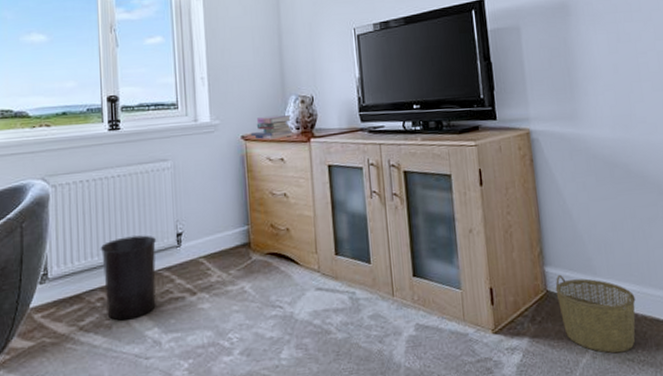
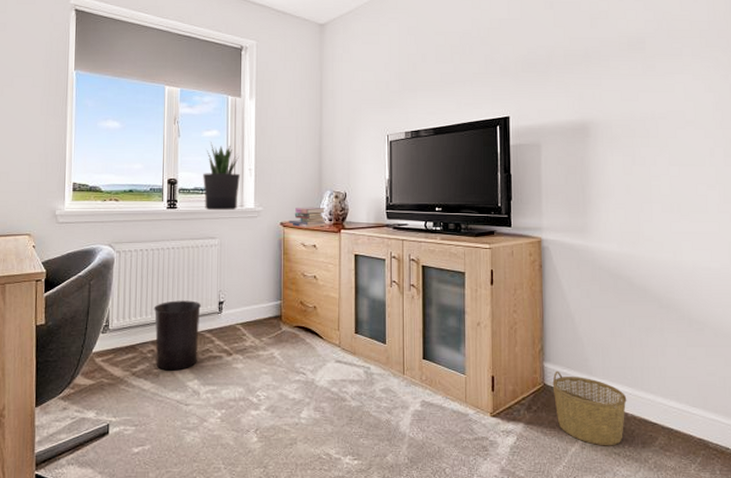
planter: none [148,50,192,129] -> present [203,142,240,211]

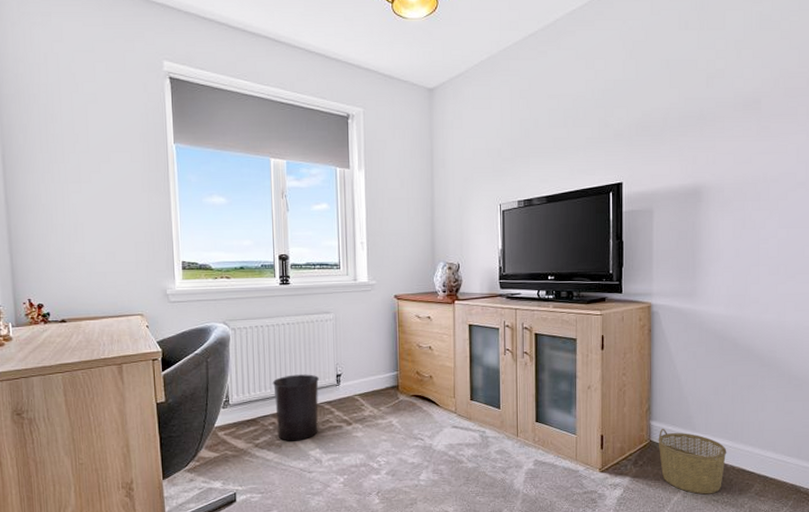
planter: present [203,142,240,211] -> none [314,216,352,286]
books: present [288,207,326,228] -> none [402,278,440,300]

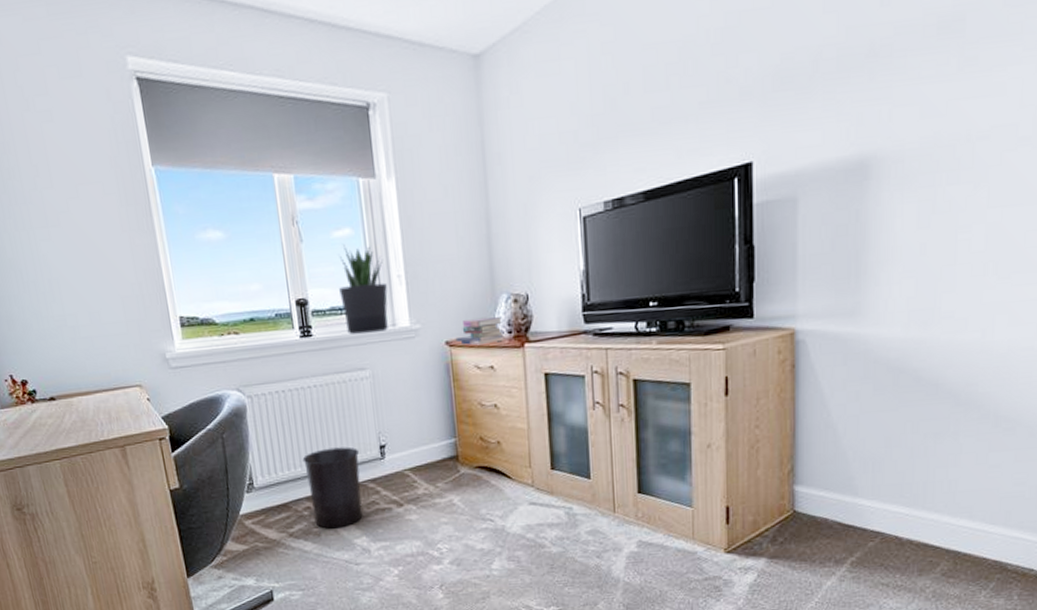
planter: none [314,216,352,286] -> present [339,245,388,335]
books: none [402,278,440,300] -> present [455,316,505,346]
basket: present [658,428,727,495] -> none [805,494,902,577]

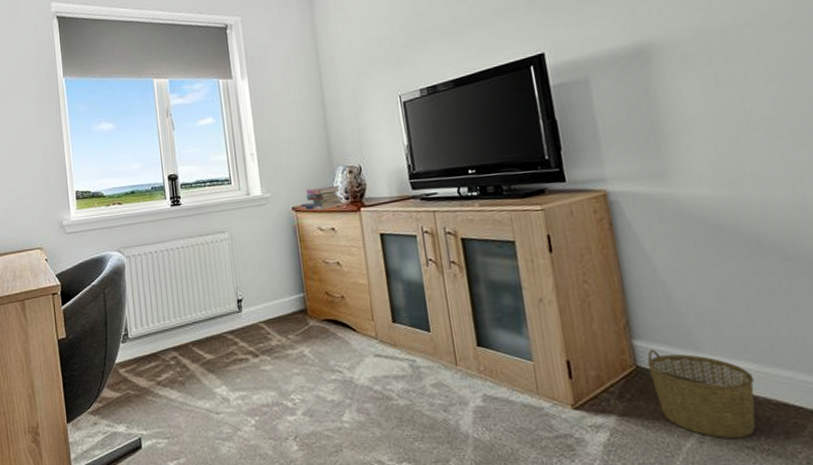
waste bin: present [302,447,363,529] -> none [170,301,223,378]
planter: present [339,245,388,335] -> none [203,131,243,203]
basket: none [805,494,902,577] -> present [647,349,756,439]

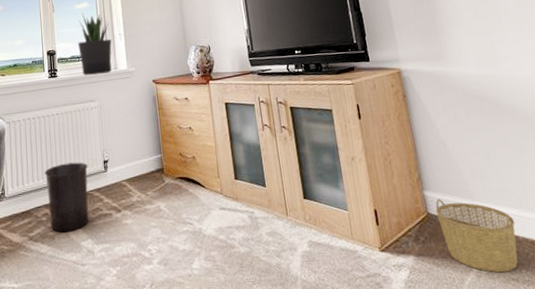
waste bin: none [170,301,223,378] -> present [44,162,89,233]
planter: none [203,131,243,203] -> present [78,14,112,76]
books: present [300,185,343,211] -> none [159,61,195,83]

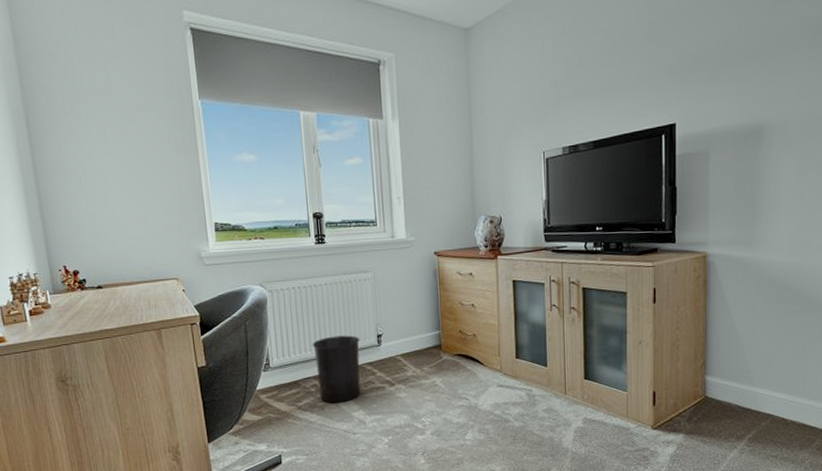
planter: present [78,14,112,76] -> none [349,171,389,244]
basket: present [435,198,518,273] -> none [713,383,787,451]

